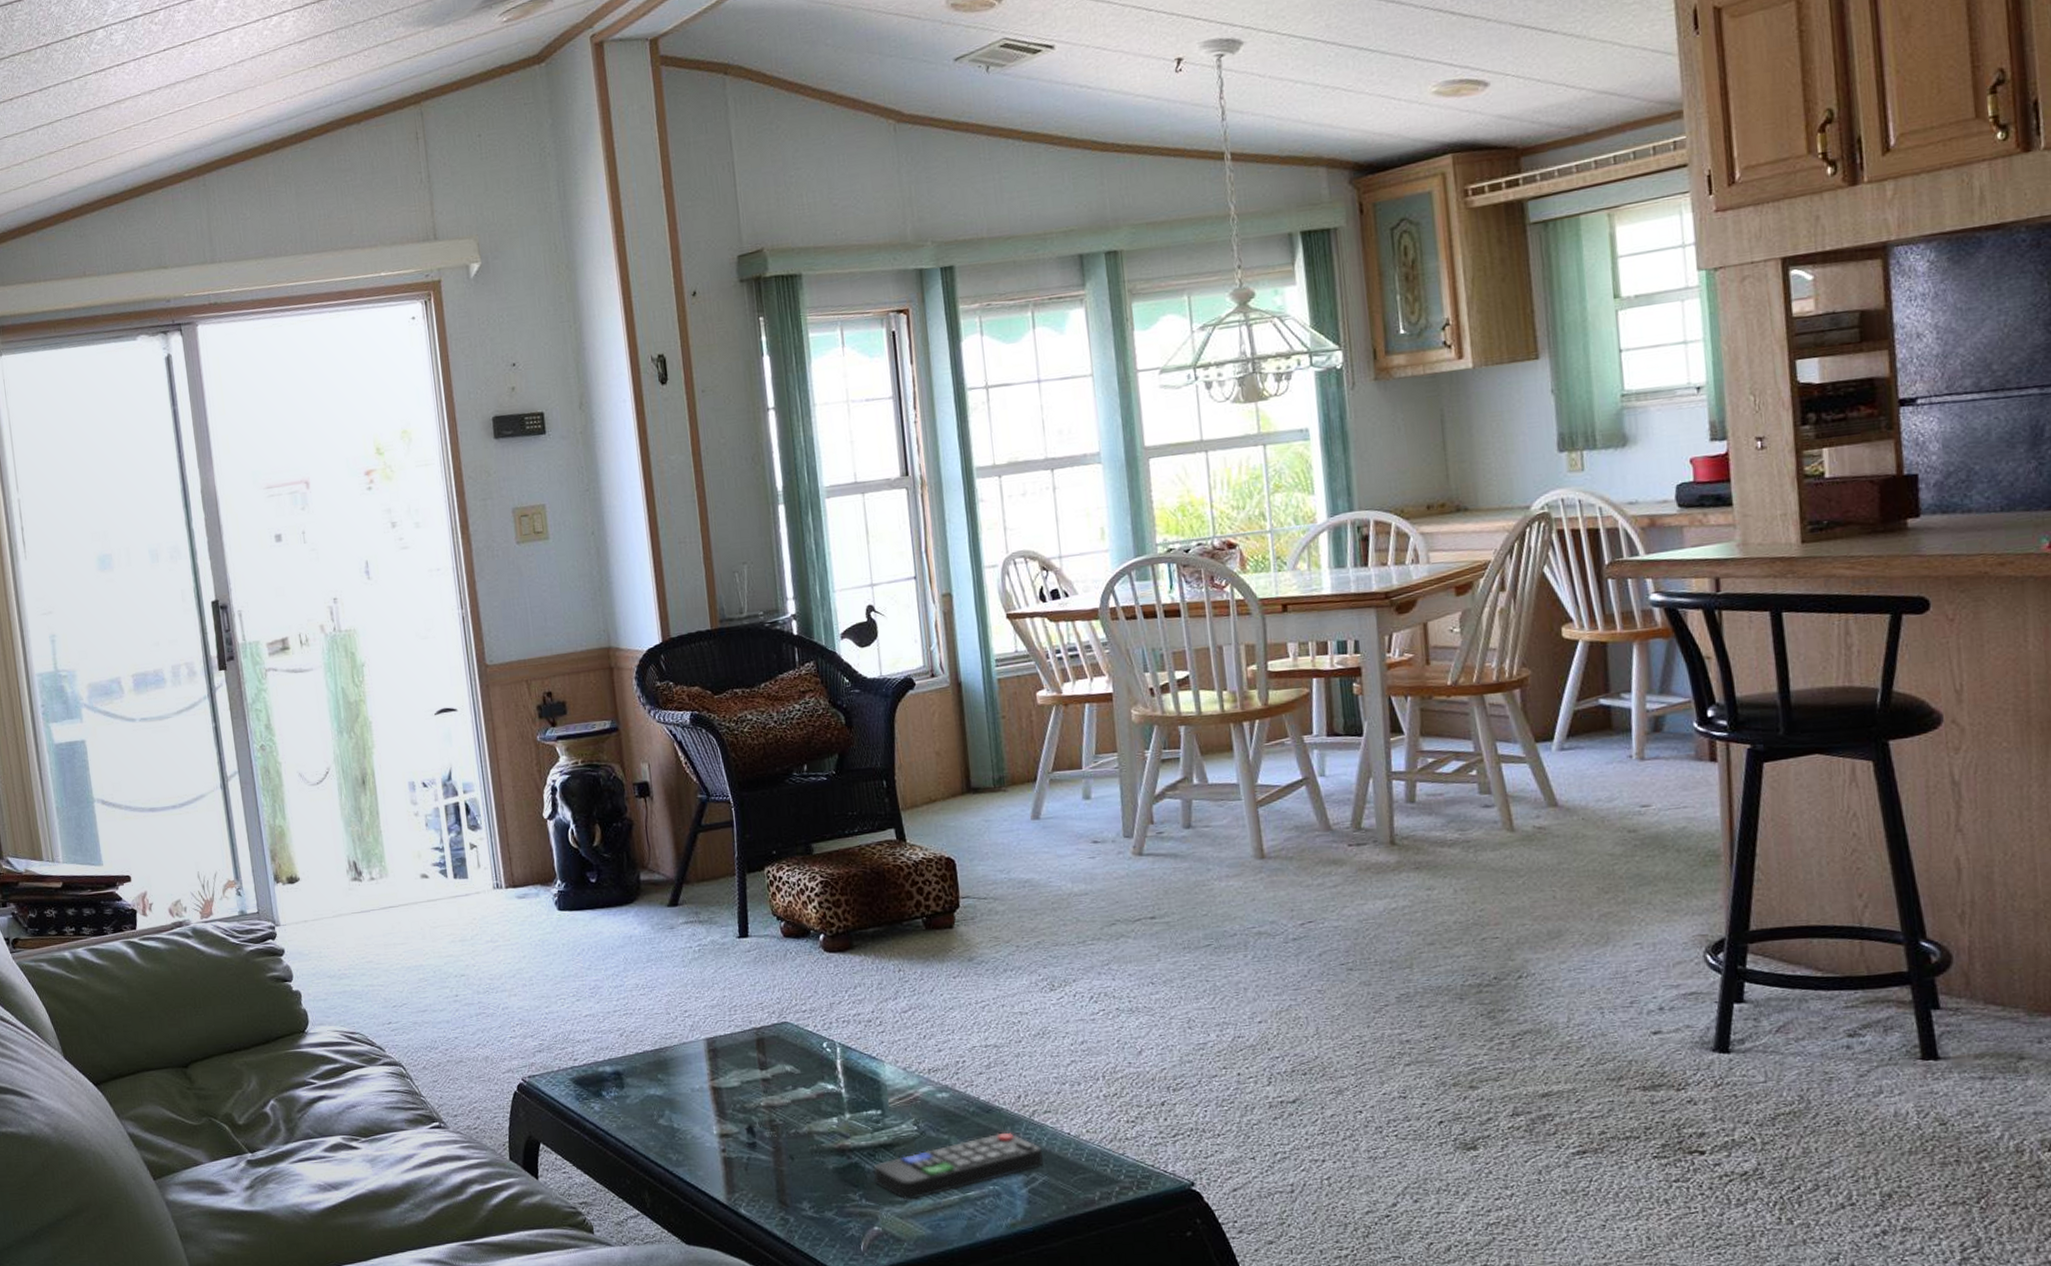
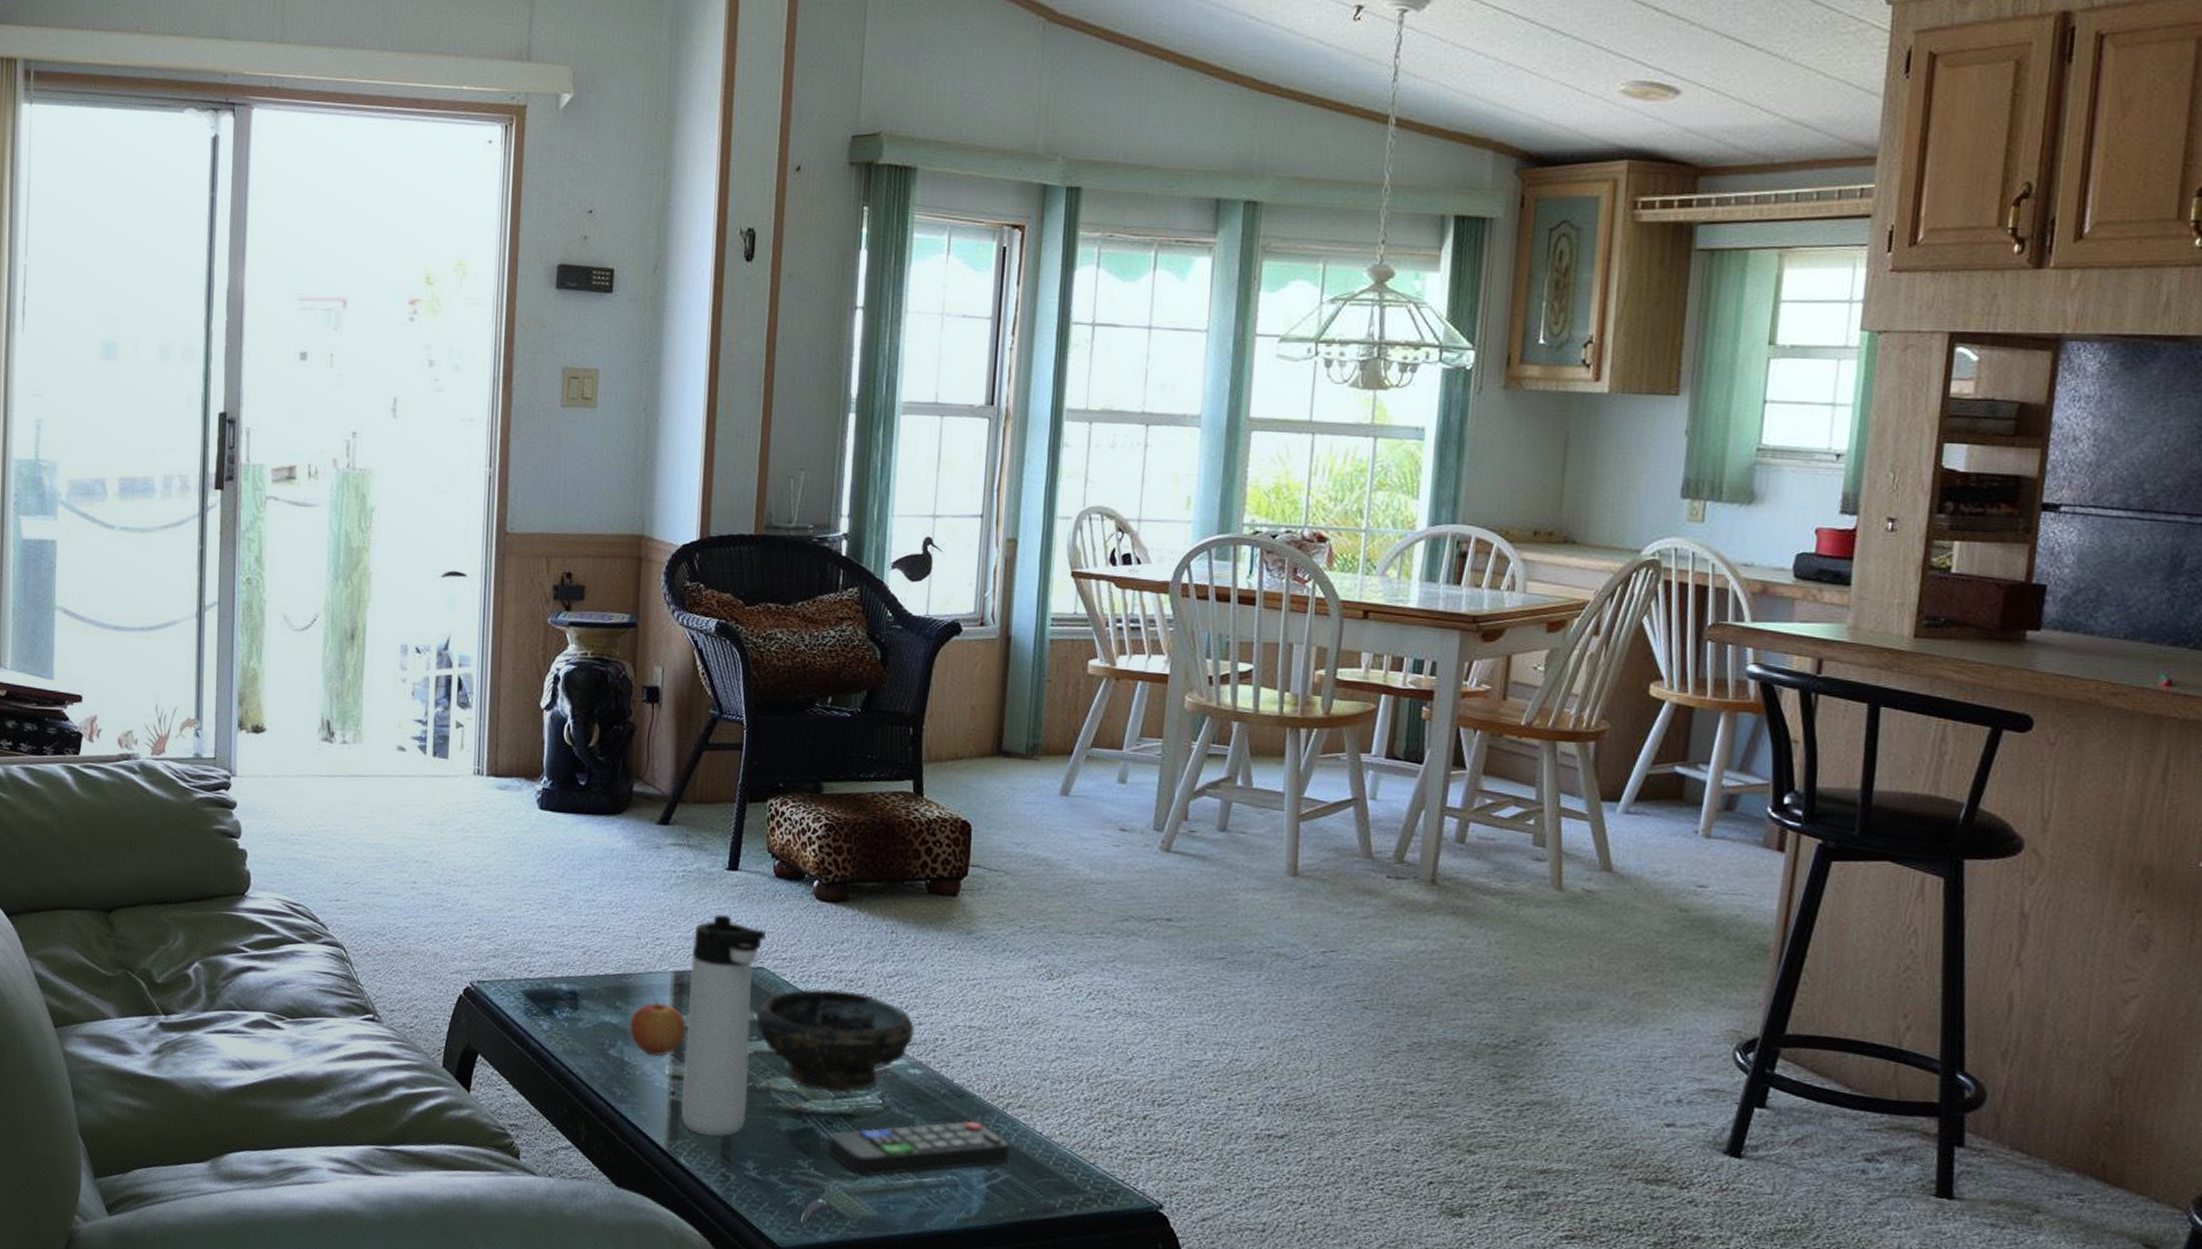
apple: none [672,1065,727,1119] -> present [628,997,687,1057]
thermos bottle: none [718,978,794,1185] -> present [681,914,767,1137]
bowl: none [788,1031,937,1127] -> present [756,988,915,1093]

